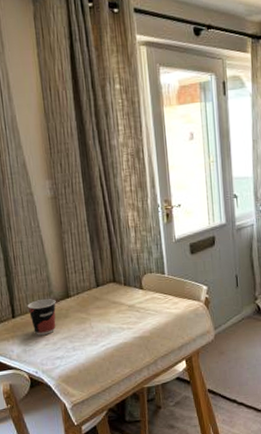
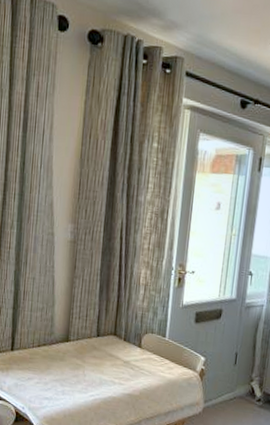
cup: present [27,298,56,335] -> none [27,337,55,374]

